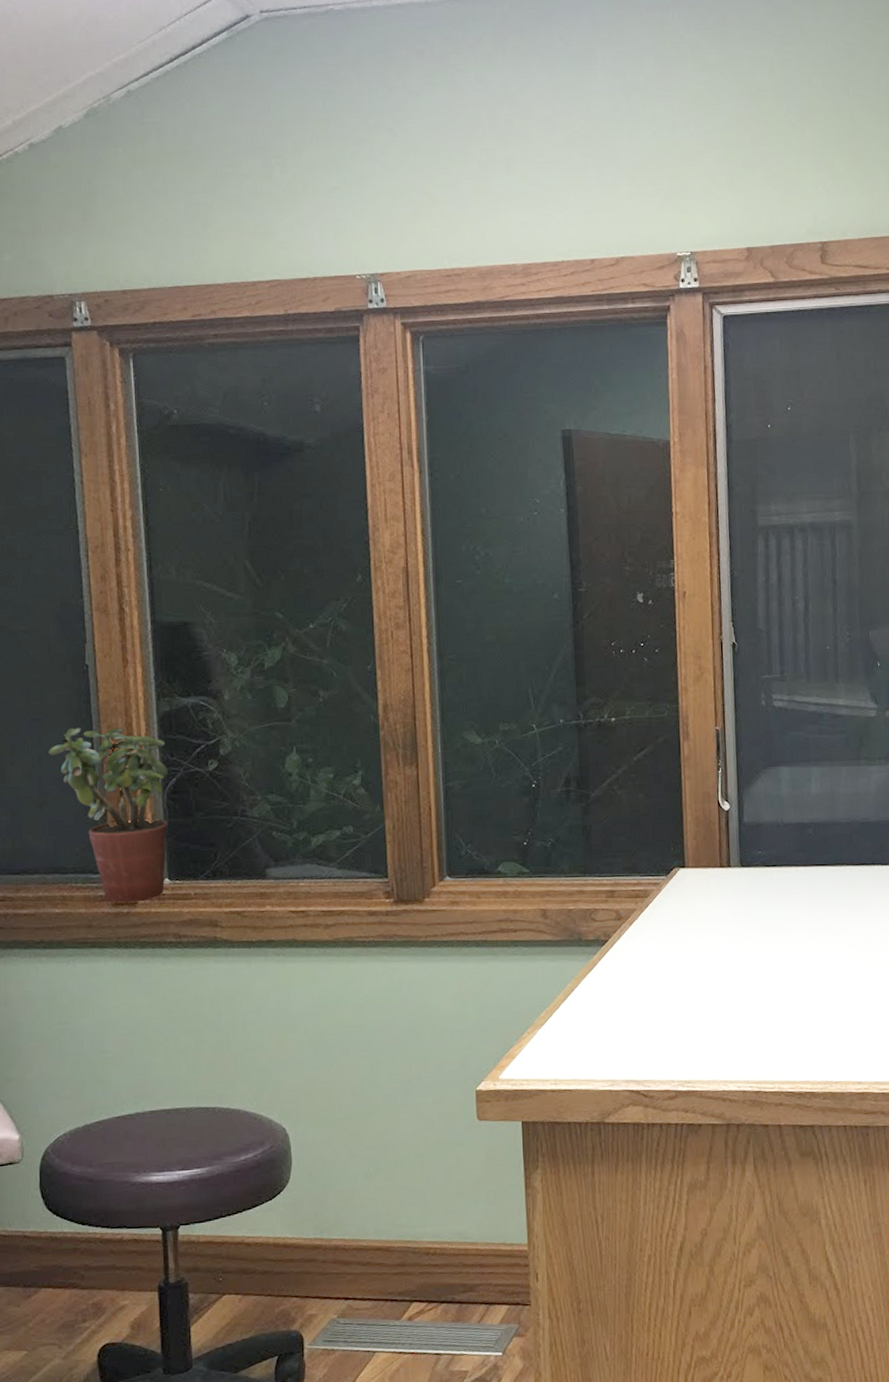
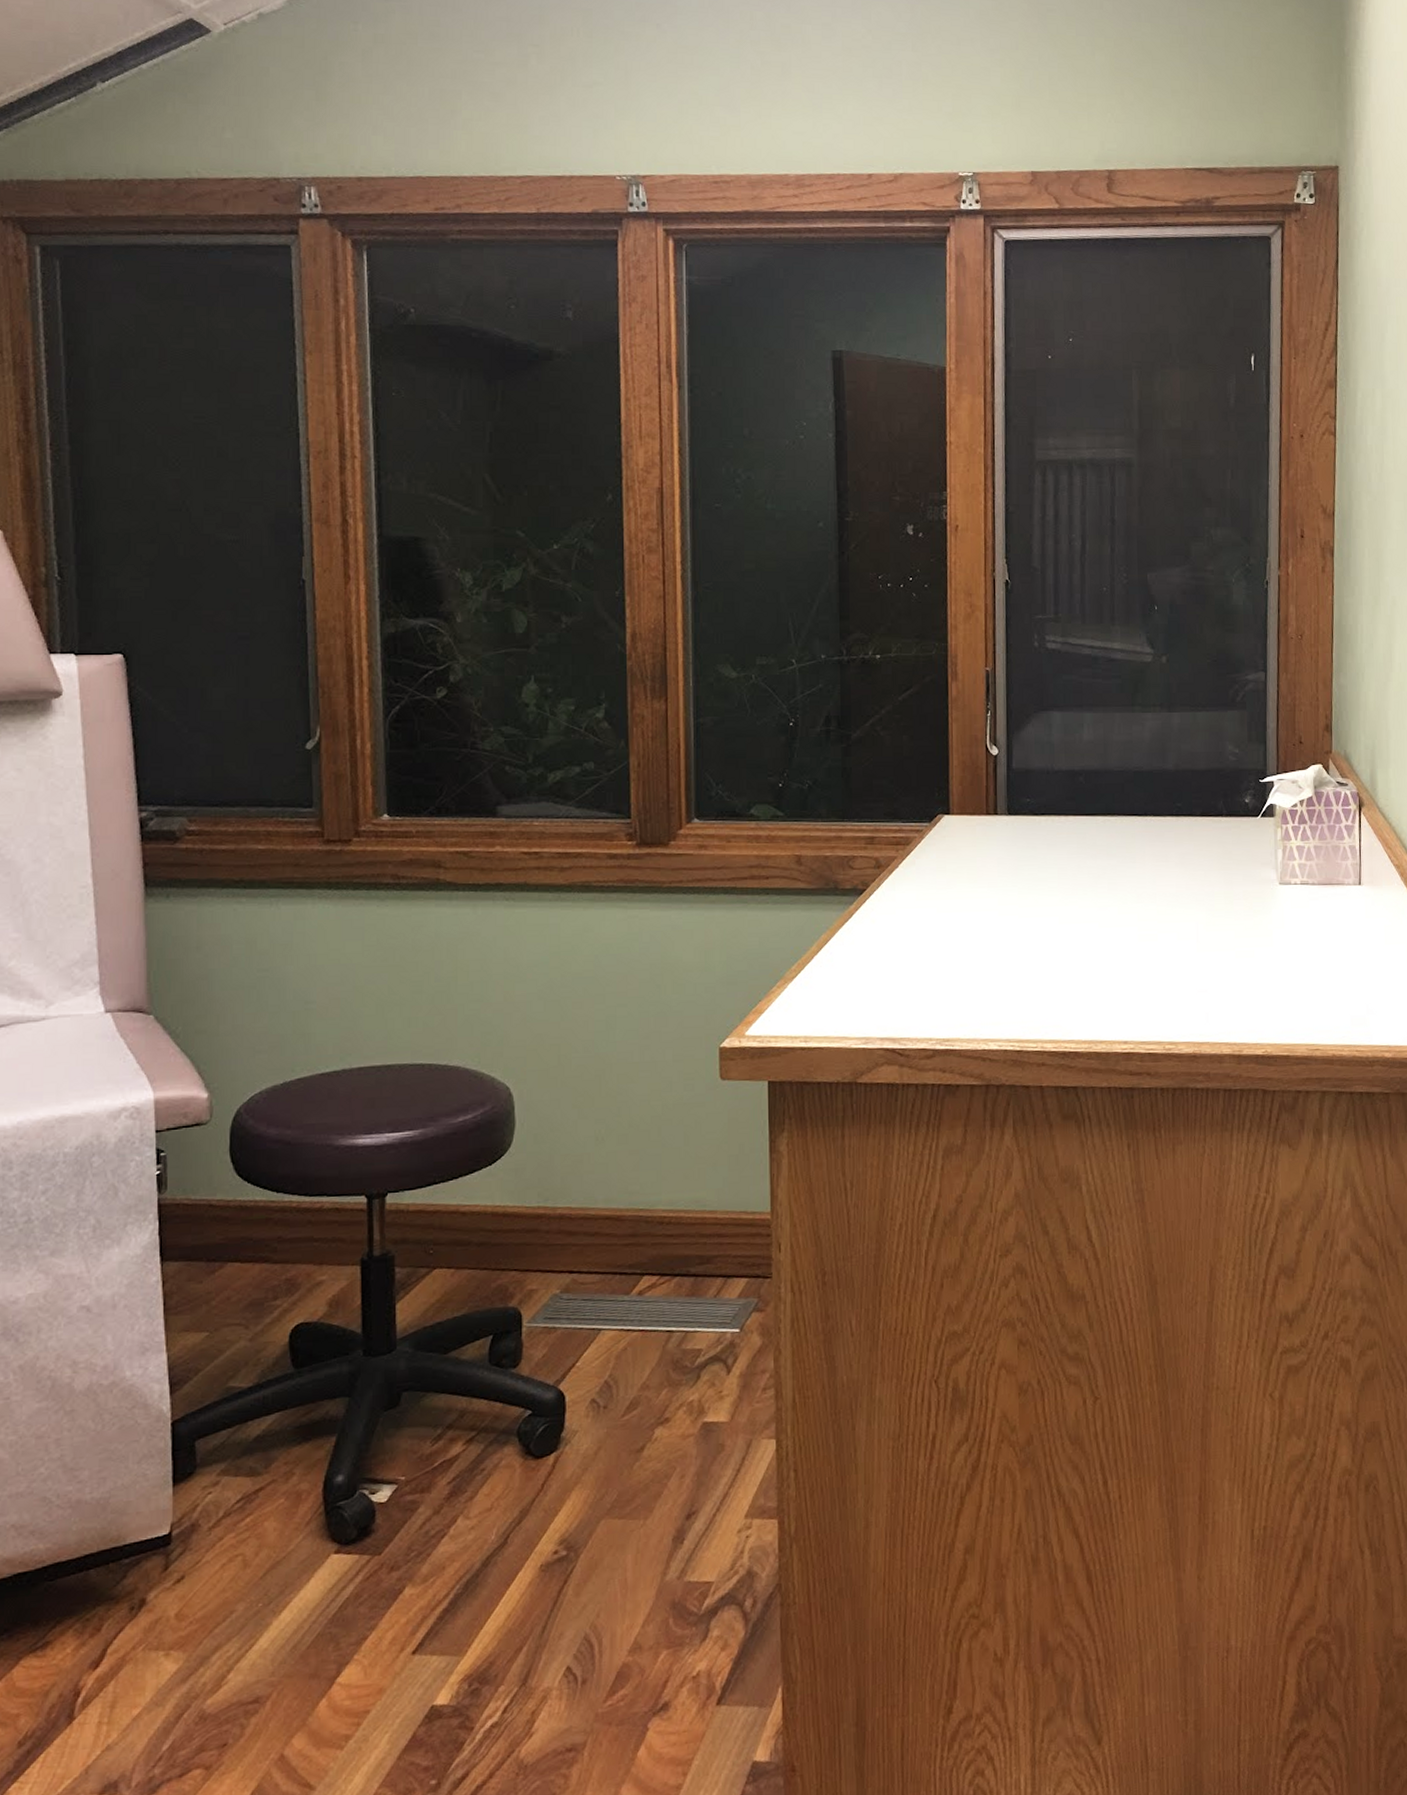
potted plant: present [48,727,169,903] -> none [256,648,392,840]

